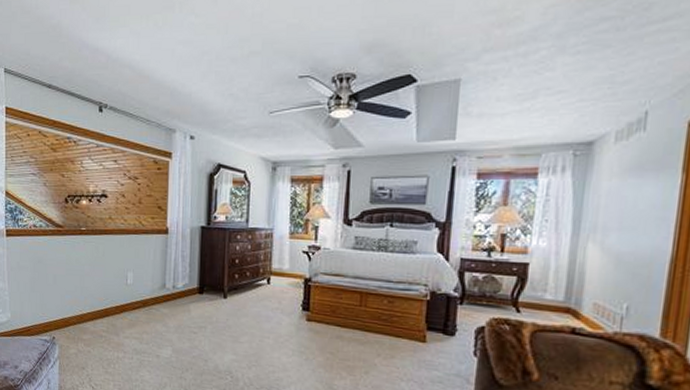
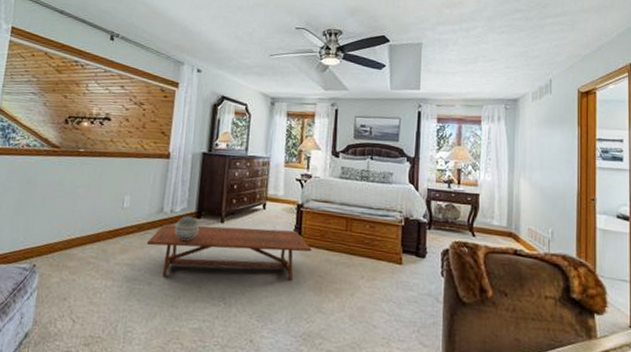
coffee table: none [153,299,321,357] -> present [147,223,312,281]
decorative sphere: none [178,291,203,316] -> present [174,216,200,241]

